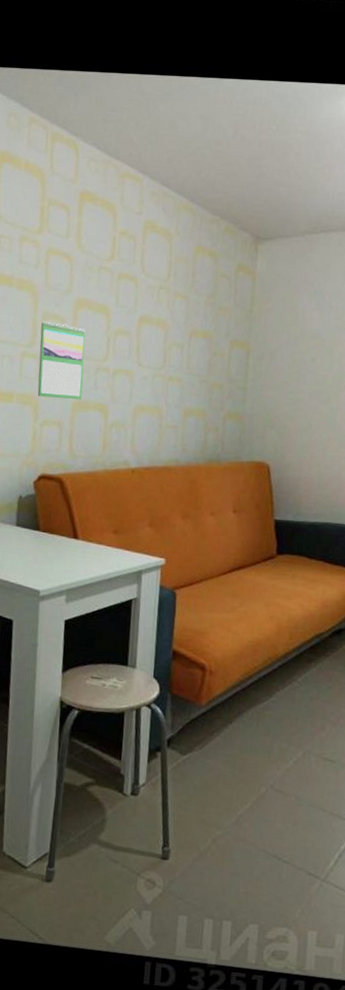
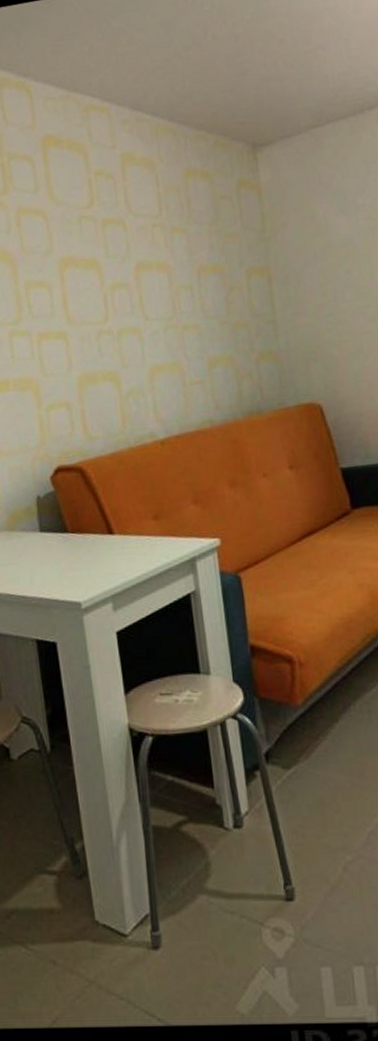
calendar: present [37,320,86,400] -> none [25,289,87,378]

